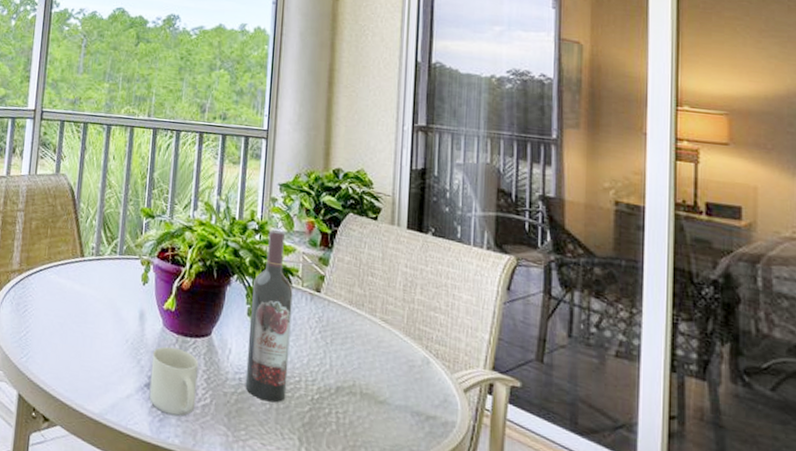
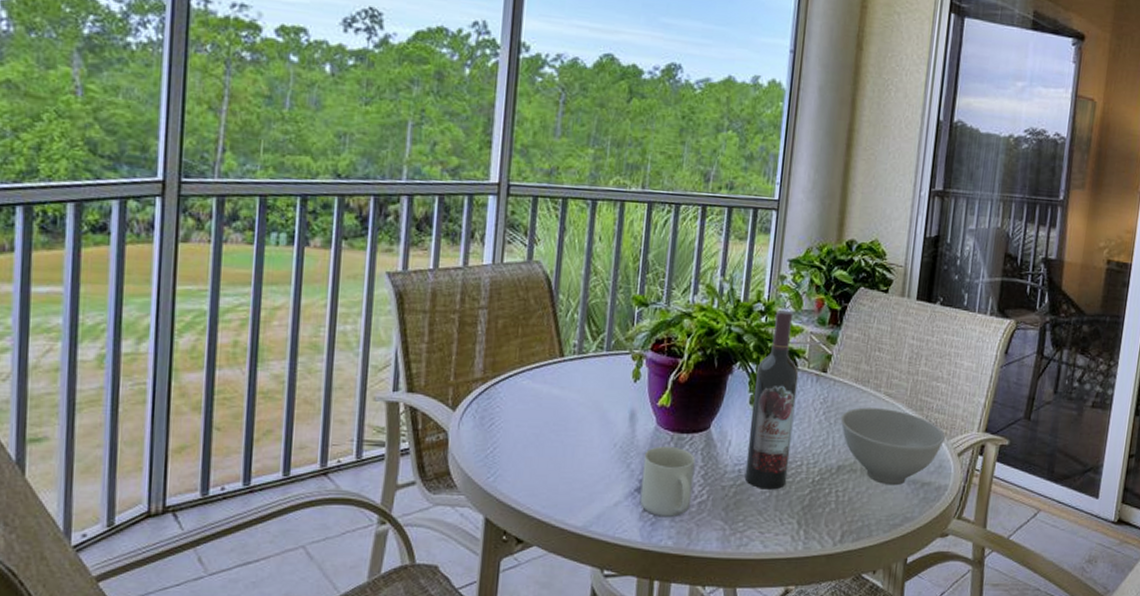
bowl: none [336,330,448,415] -> present [840,407,945,486]

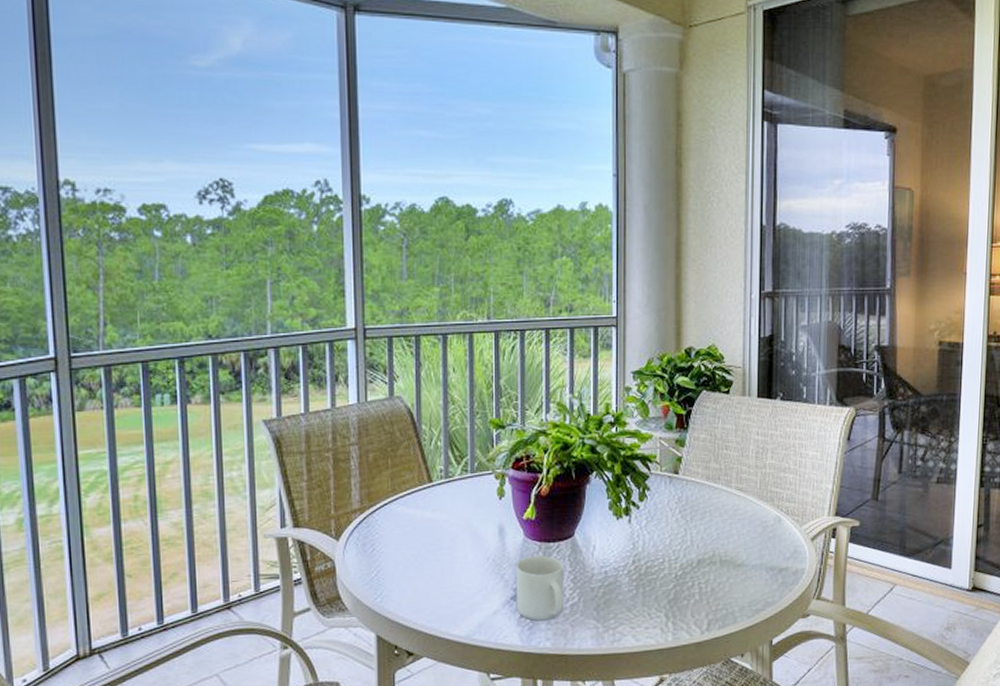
wine bottle: present [744,309,799,490] -> none [611,419,652,588]
bowl: present [840,407,945,486] -> none [696,502,797,574]

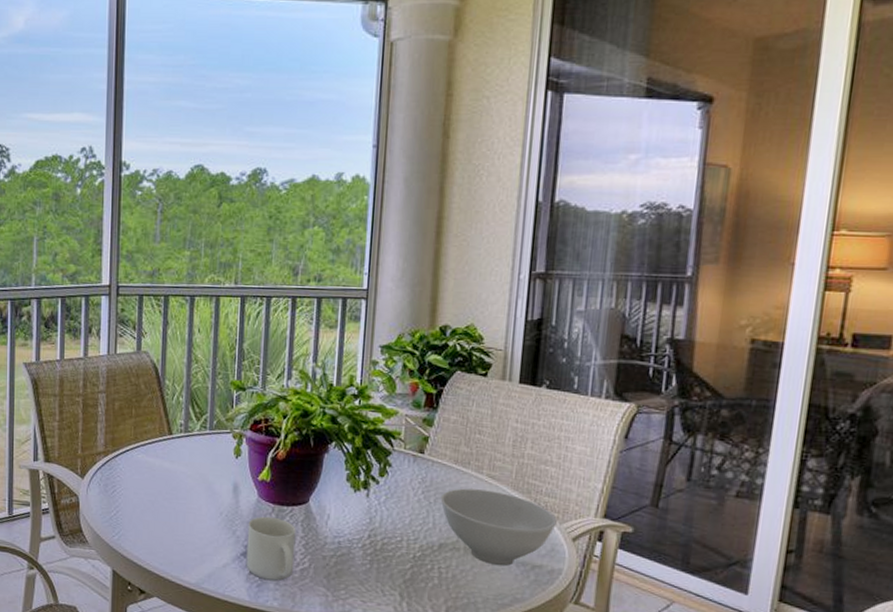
bowl: none [696,502,797,574] -> present [440,488,557,566]

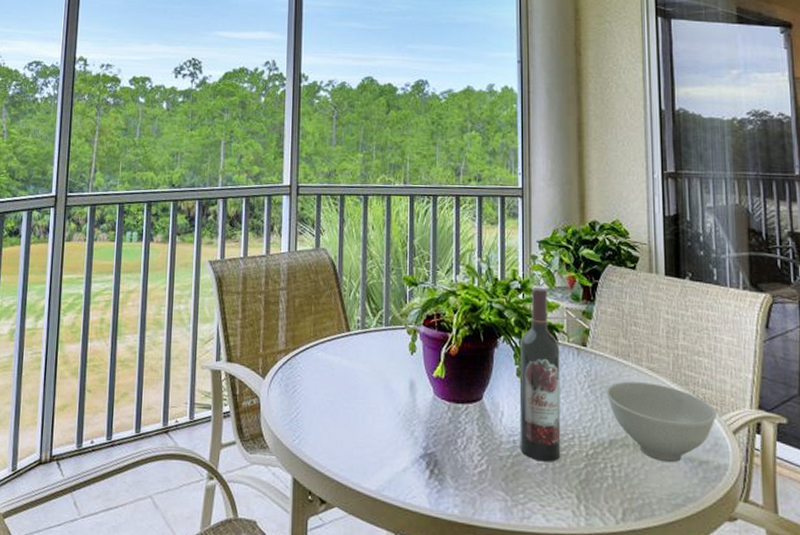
cup: present [246,516,296,581] -> none [425,415,472,485]
wine bottle: none [344,393,395,563] -> present [519,287,561,462]

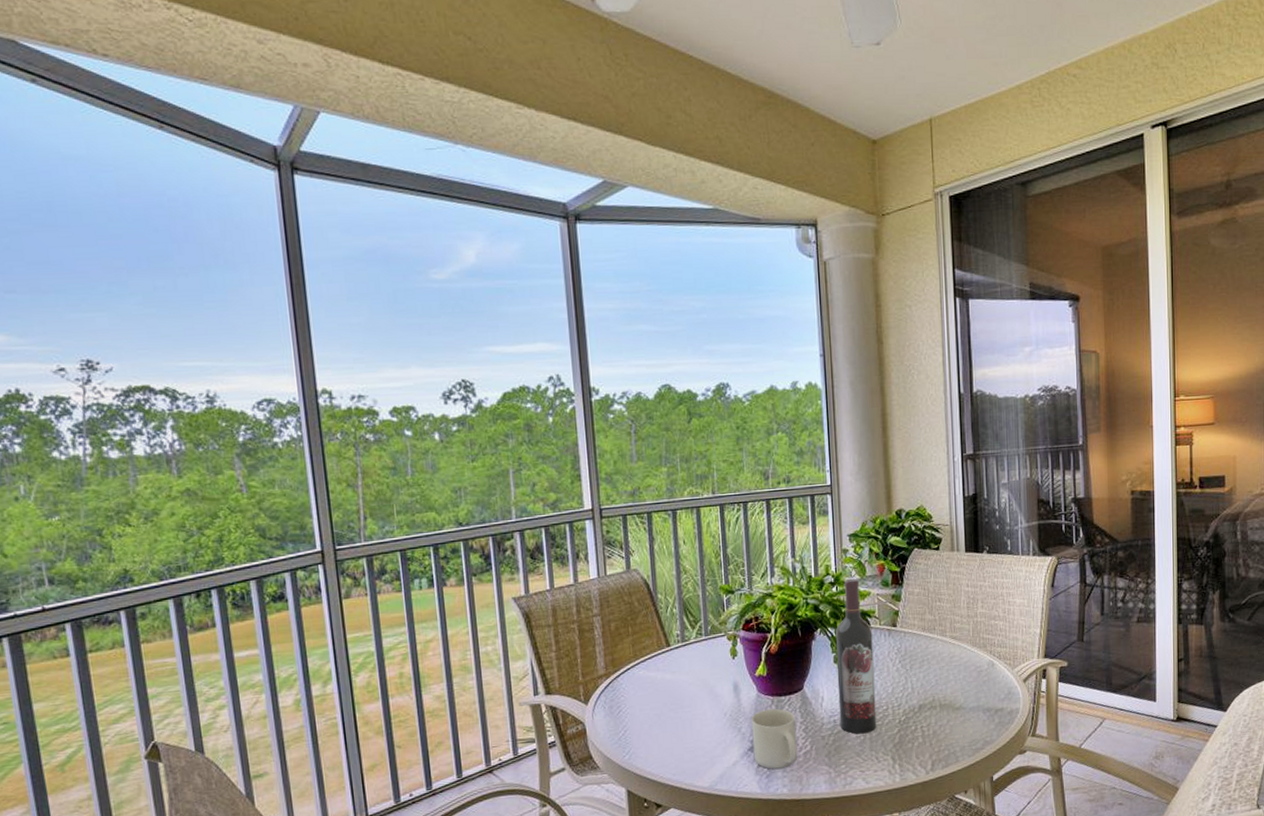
cup: none [425,415,472,485] -> present [751,708,798,769]
bowl: present [606,381,716,463] -> none [915,650,1010,716]

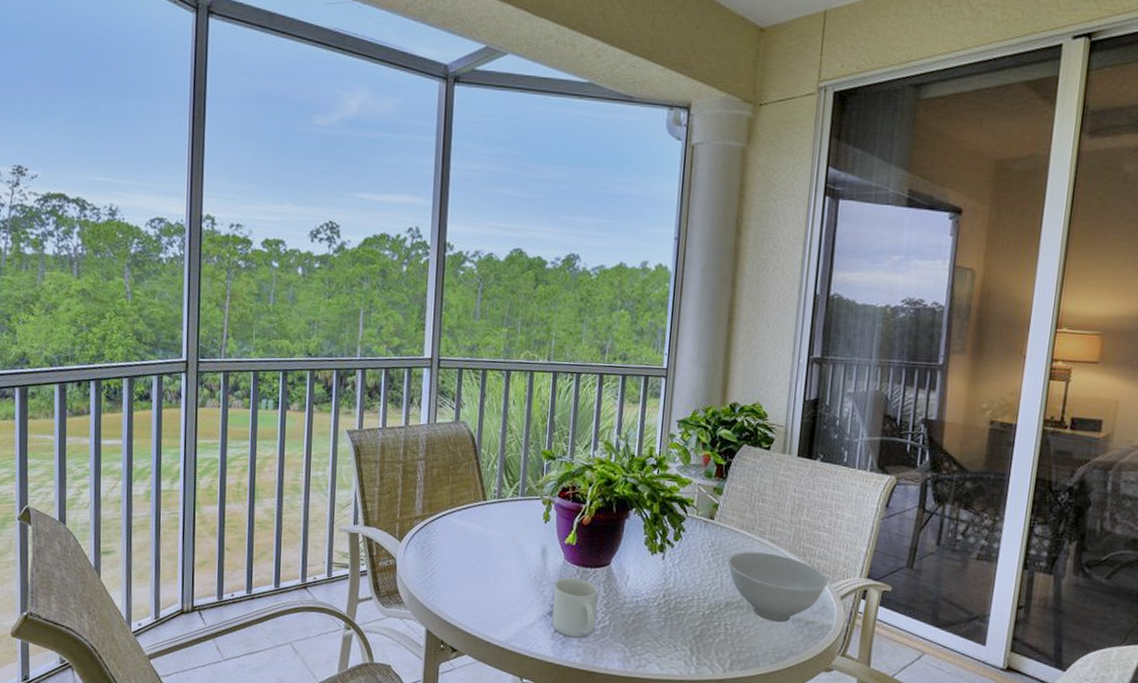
wine bottle: present [835,578,877,734] -> none [641,463,688,620]
bowl: none [915,650,1010,716] -> present [727,551,828,623]

